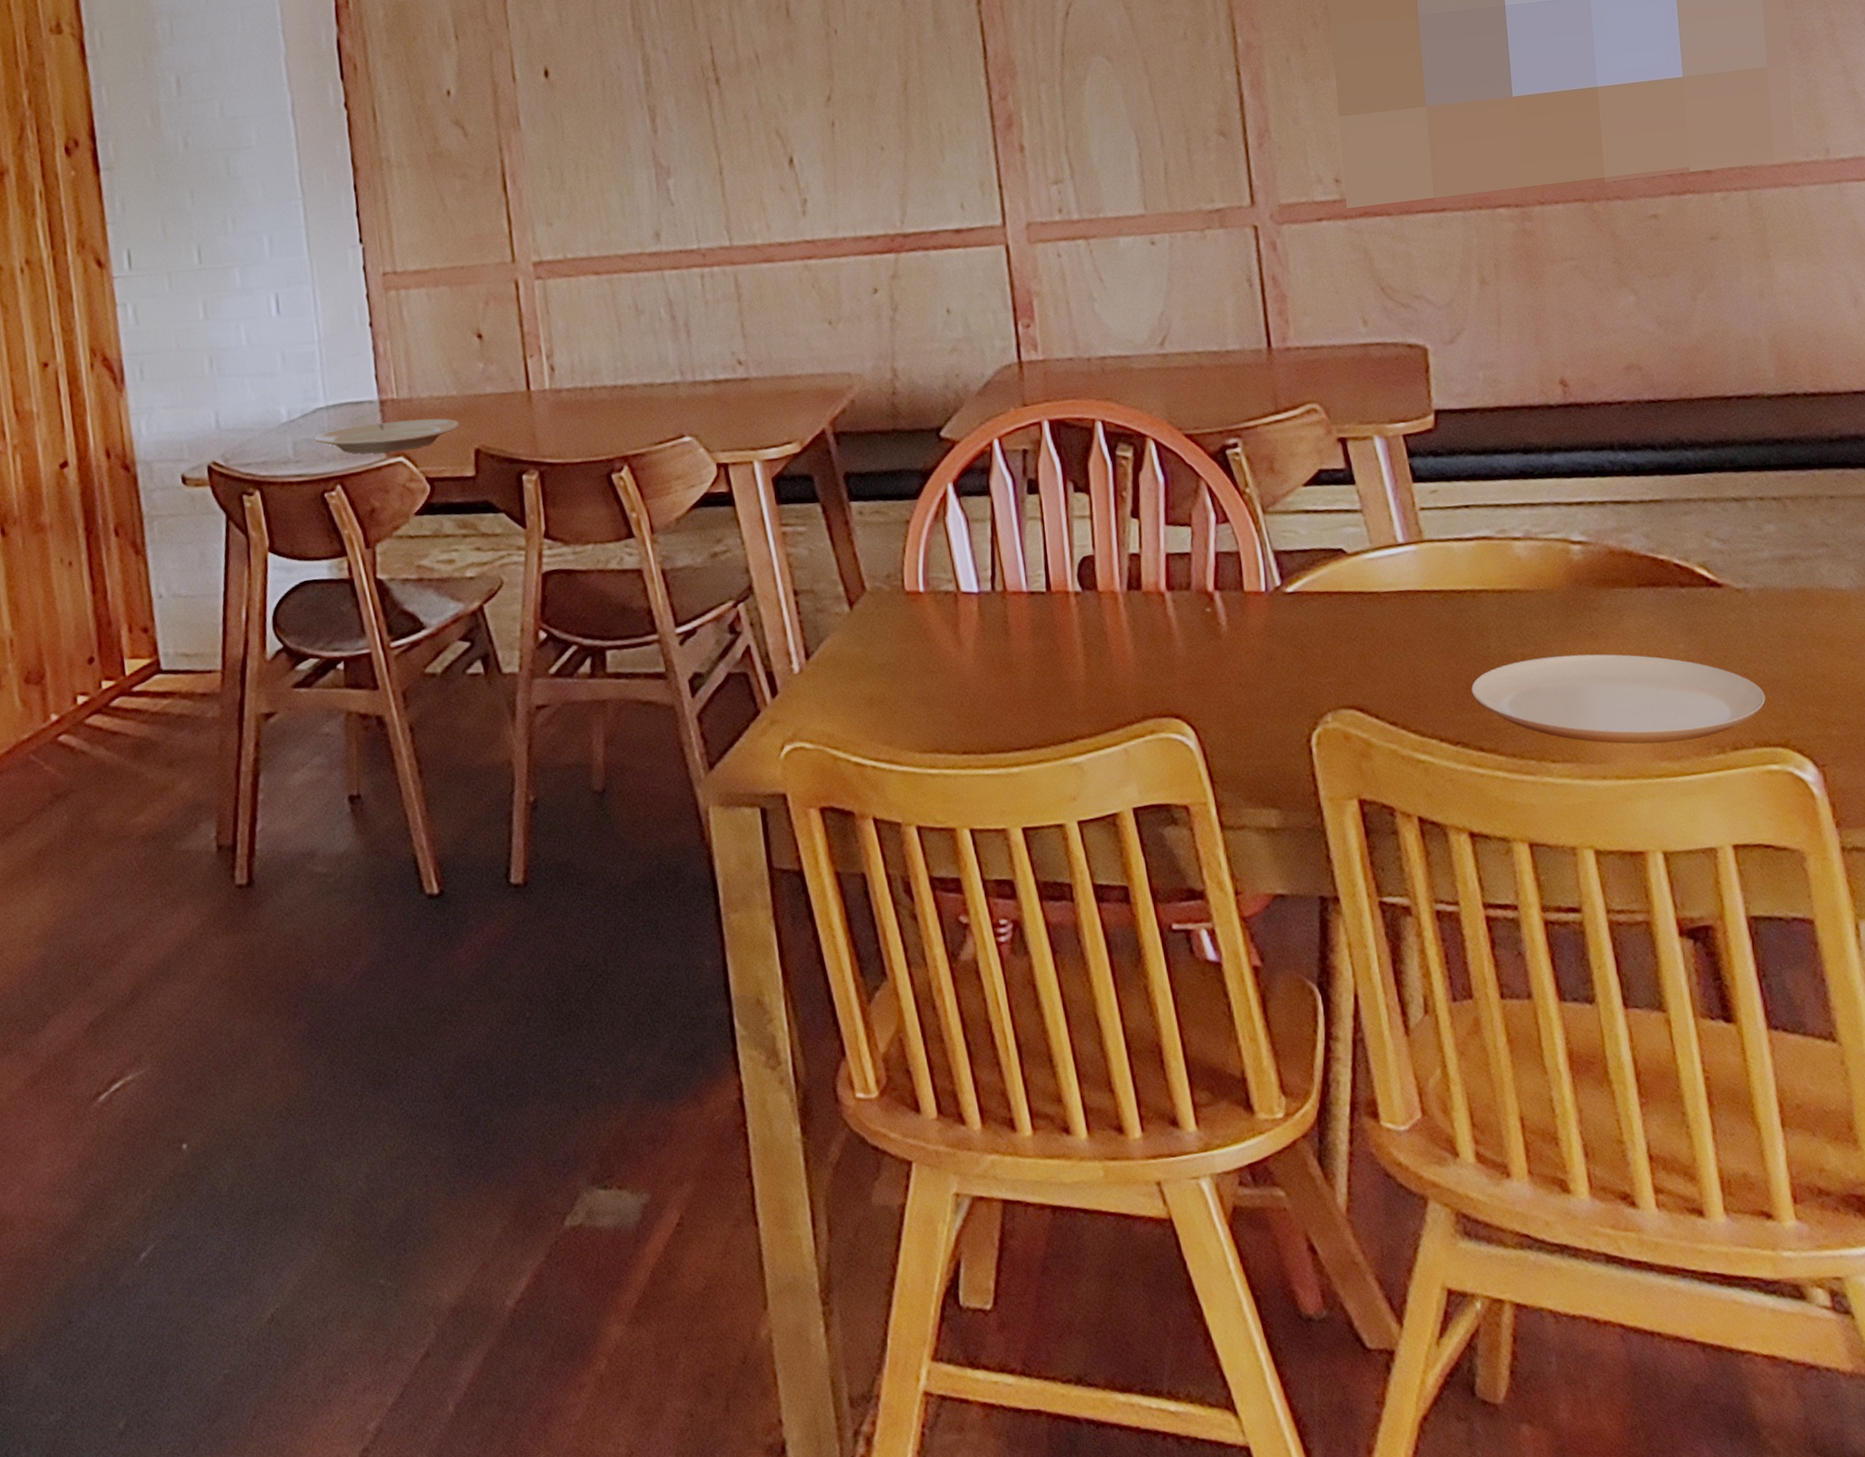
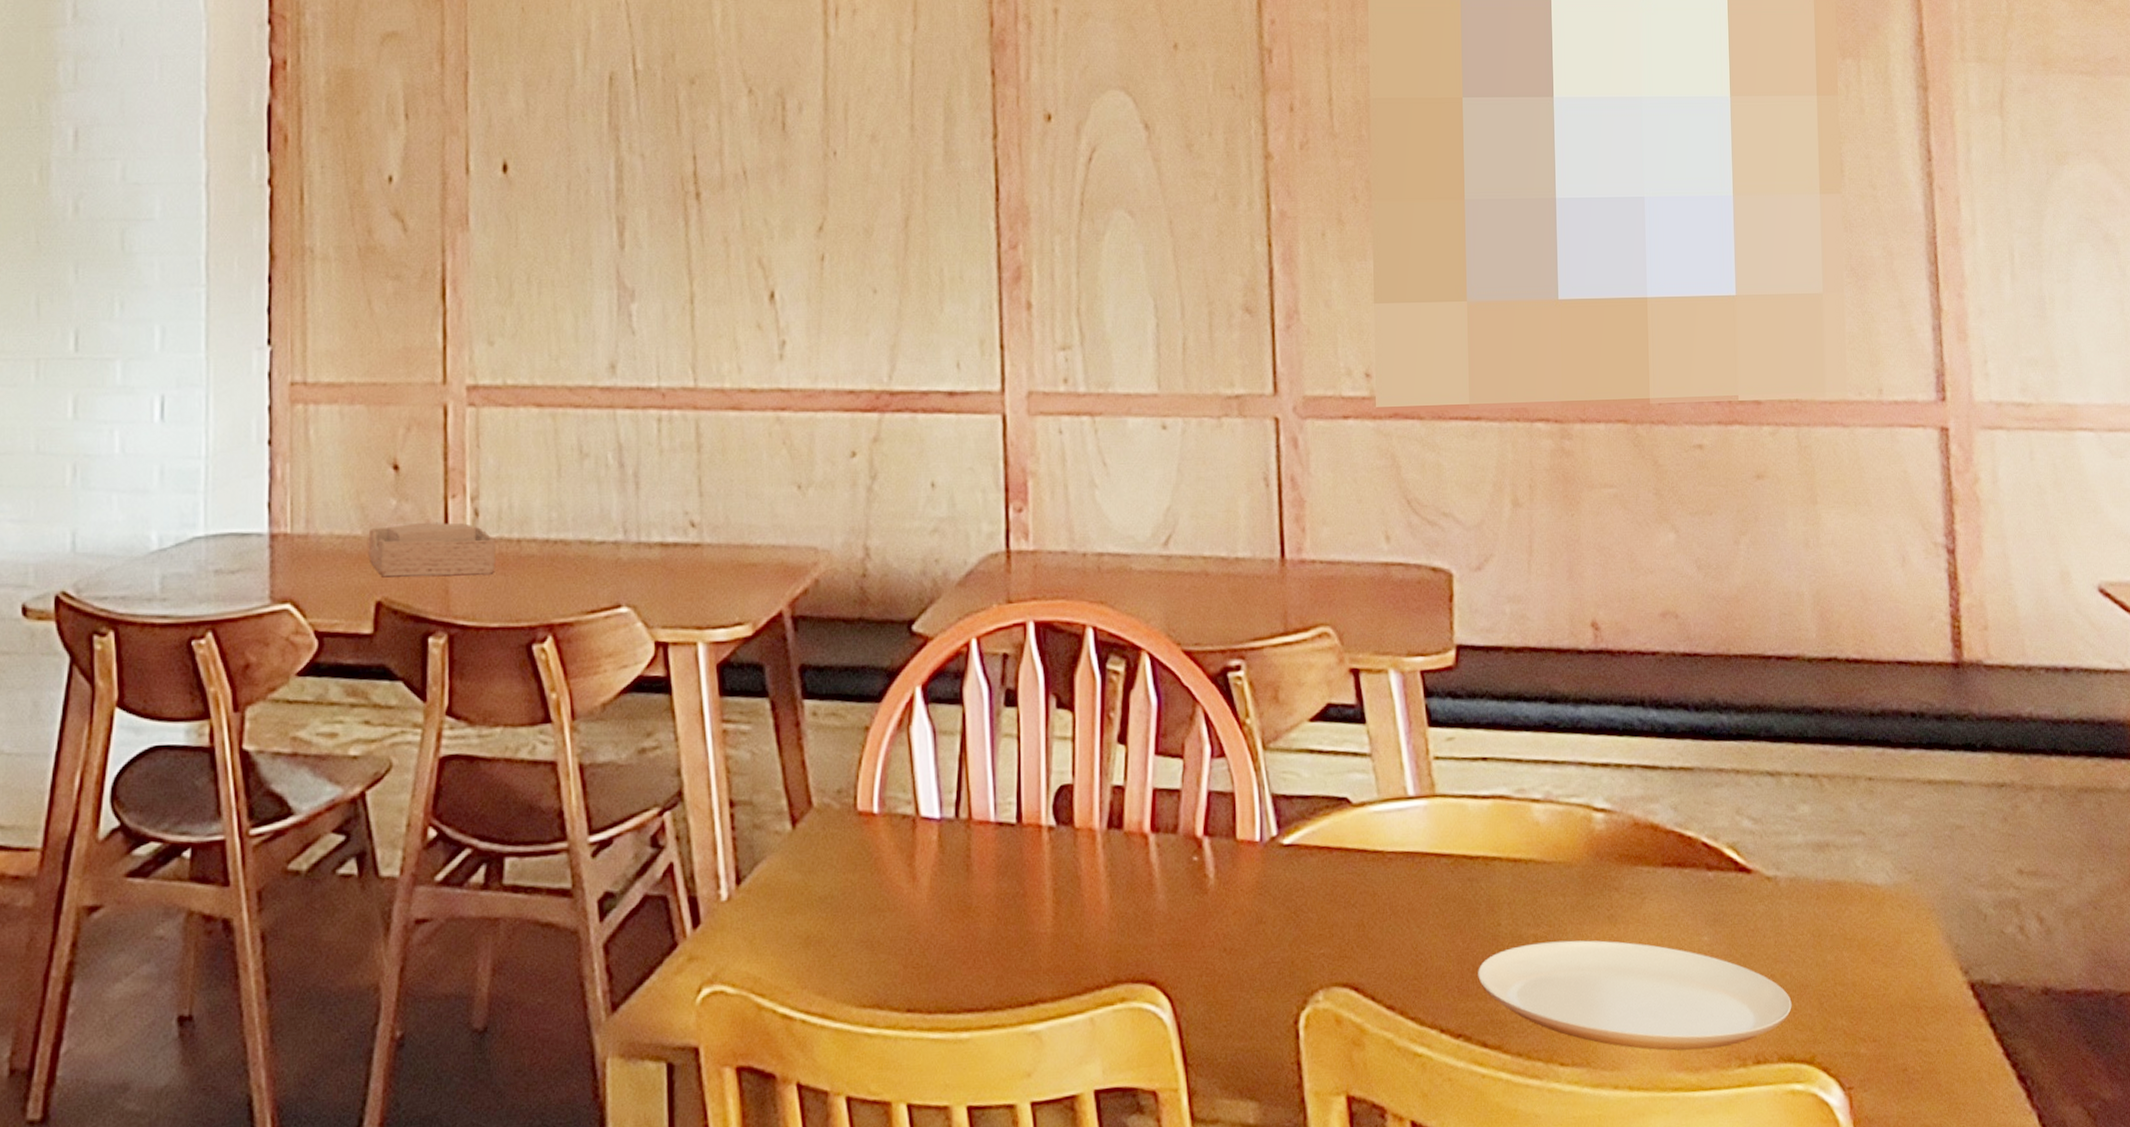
plate: present [314,418,461,454] -> none [188,560,362,598]
napkin holder: none [462,378,574,429] -> present [368,522,496,577]

